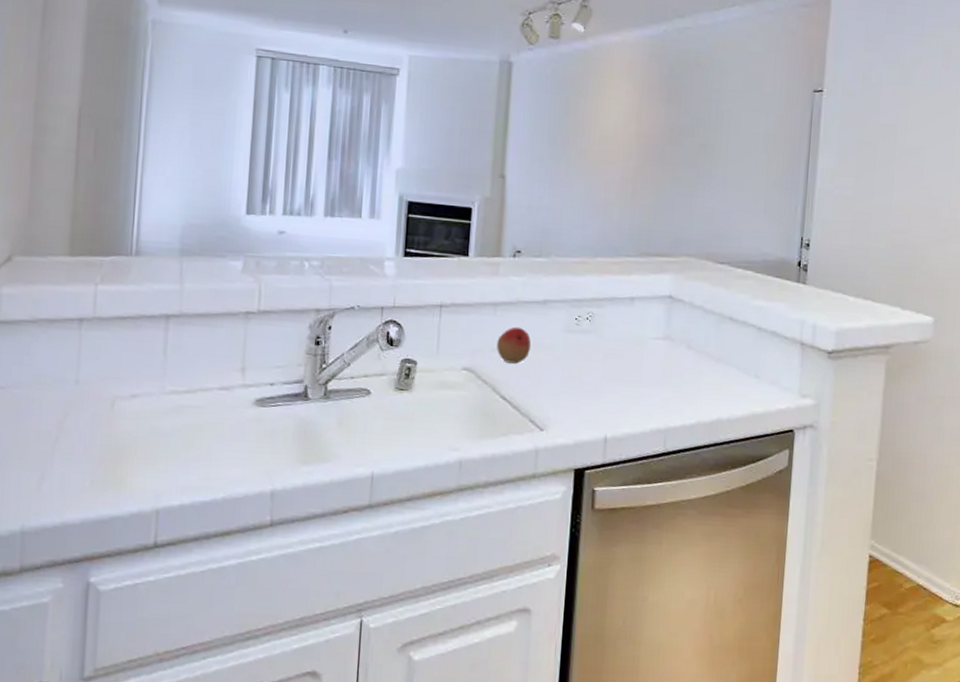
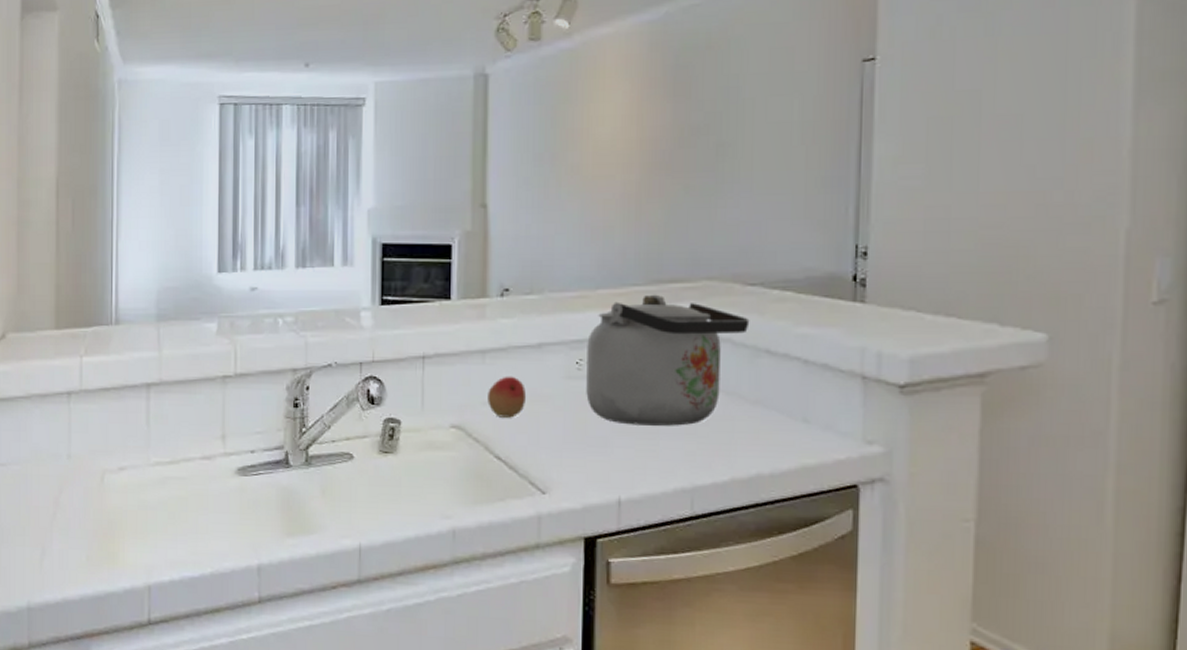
kettle: none [582,265,718,377] -> present [586,294,750,426]

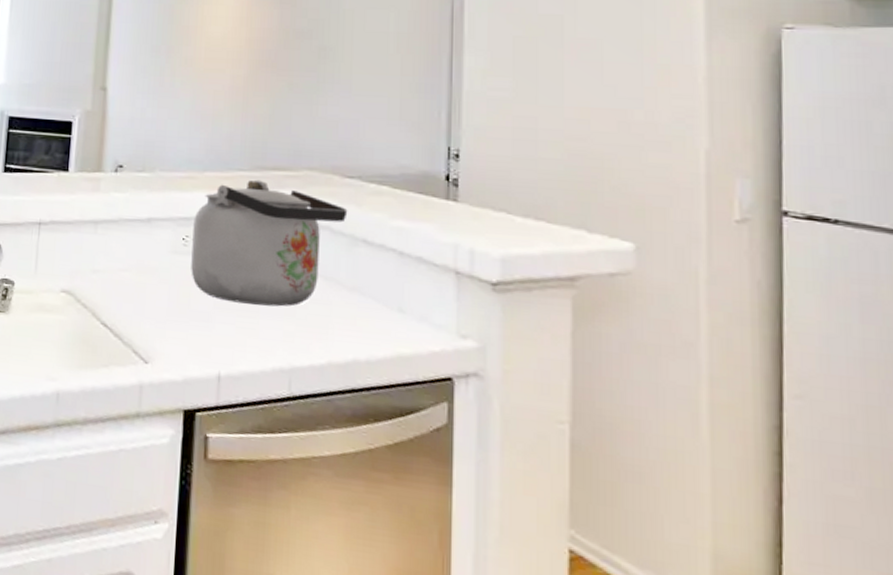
fruit: present [488,376,527,418] -> none [97,246,135,287]

